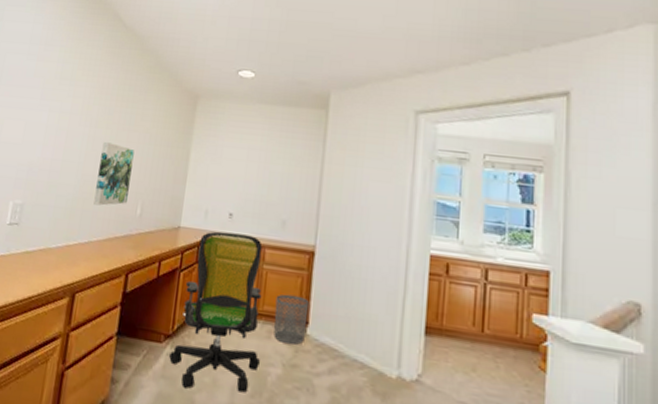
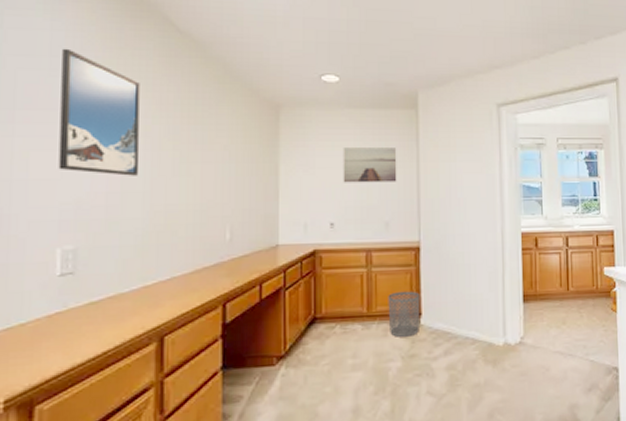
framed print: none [21,37,89,148] -> present [58,48,140,176]
wall art: present [93,142,135,206] -> none [171,166,213,237]
office chair: present [169,231,263,393] -> none [285,242,379,403]
wall art: none [246,141,303,181] -> present [343,148,397,183]

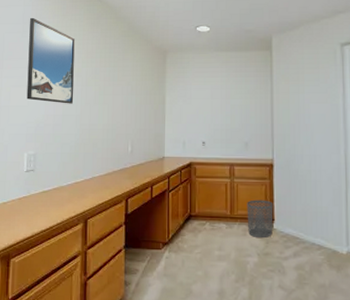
wall art: present [343,148,397,183] -> none [212,82,255,110]

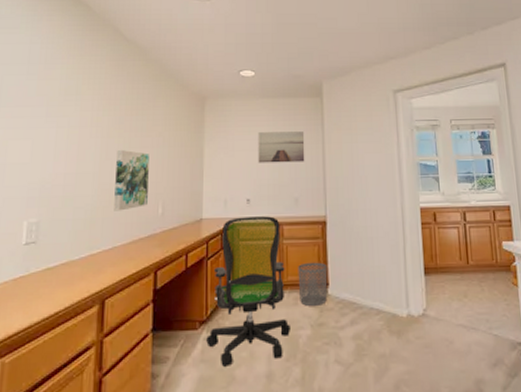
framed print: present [26,17,75,104] -> none [29,57,94,160]
wall art: none [93,97,120,148] -> present [114,150,149,211]
office chair: none [168,157,239,282] -> present [206,216,290,367]
wall art: none [212,82,255,110] -> present [258,131,305,163]

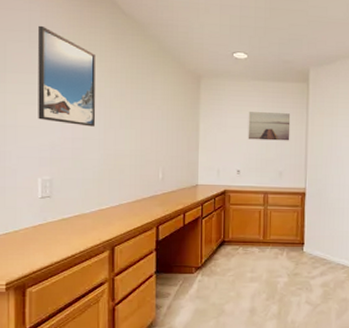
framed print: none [29,57,94,160] -> present [38,25,96,127]
wall art: present [114,150,149,211] -> none [119,120,150,174]
office chair: present [206,216,290,367] -> none [201,185,271,302]
waste bin: present [298,262,328,306] -> none [279,225,304,260]

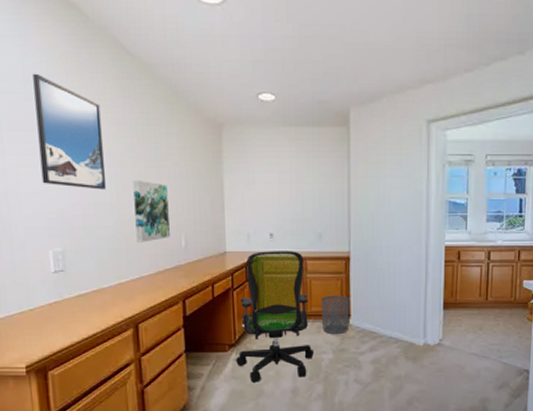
wall art: none [119,120,150,174] -> present [133,181,170,243]
office chair: none [201,185,271,302] -> present [236,251,314,383]
wall art: present [248,112,291,141] -> none [279,164,330,197]
waste bin: none [279,225,304,260] -> present [321,295,350,334]

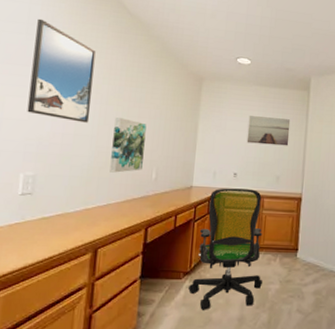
wall art: none [279,164,330,197] -> present [246,116,291,146]
waste bin: present [321,295,350,334] -> none [272,230,299,266]

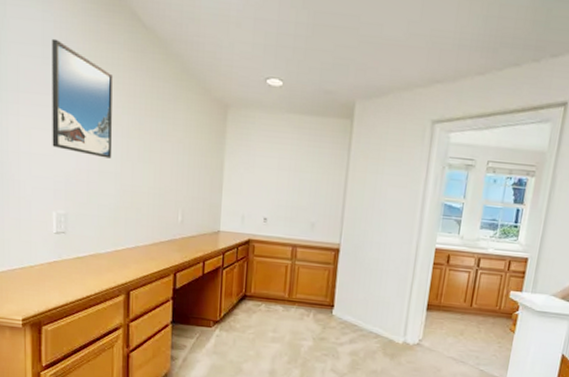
wall art: present [110,118,147,173] -> none [136,153,170,214]
office chair: present [188,188,262,310] -> none [219,234,295,361]
wall art: present [246,116,291,146] -> none [278,151,329,188]

